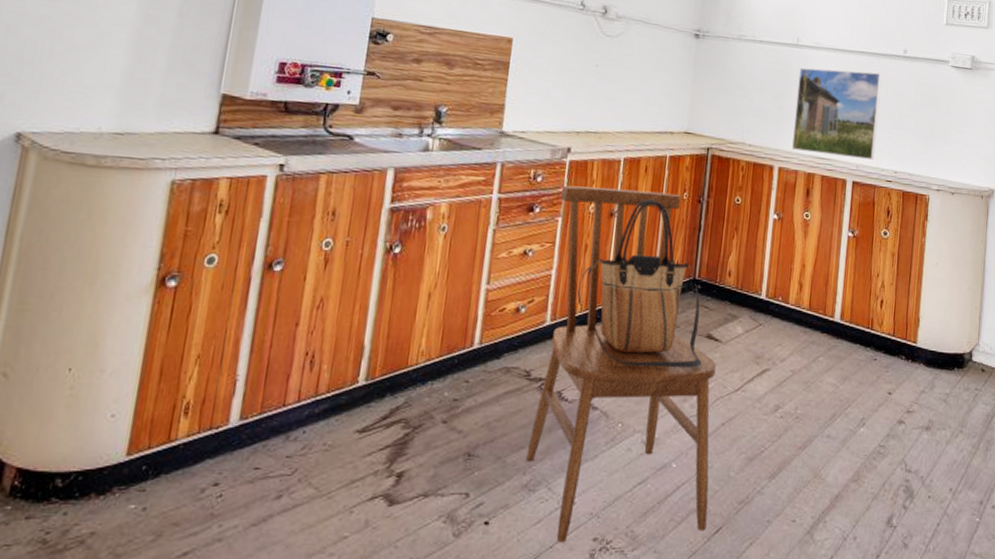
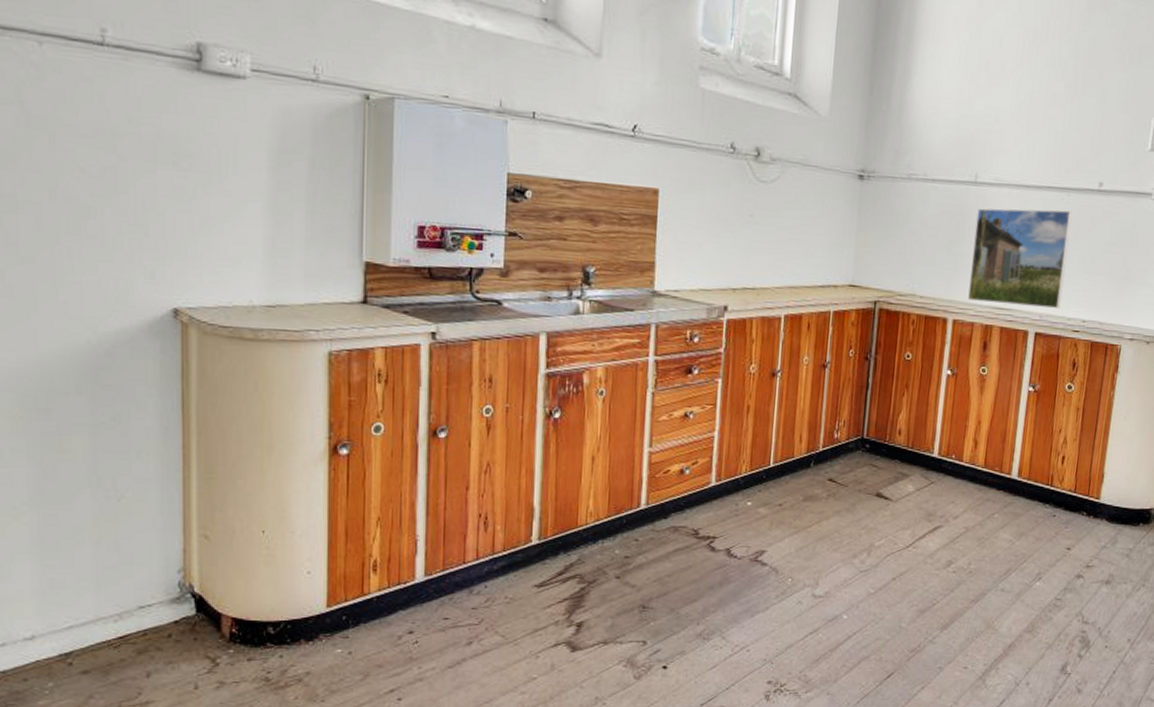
dining chair: present [526,185,716,543] -> none [699,345,886,685]
tote bag: present [577,199,702,369] -> none [742,358,872,526]

